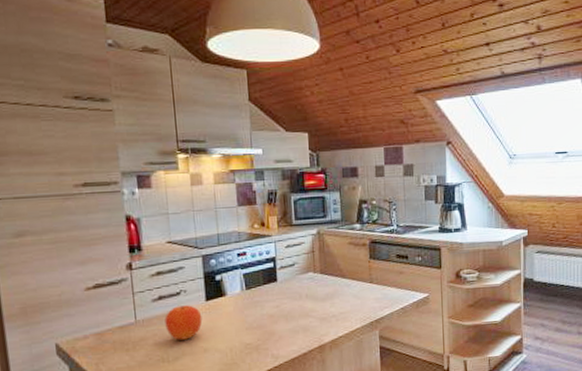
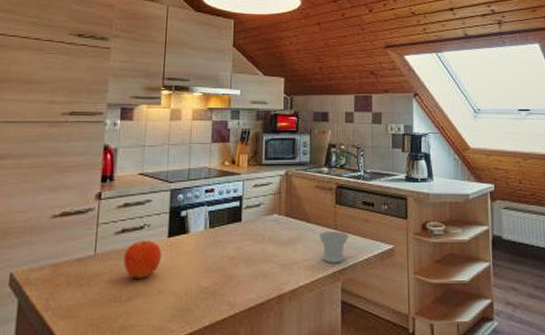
cup: none [354,284,384,314] -> present [318,231,349,263]

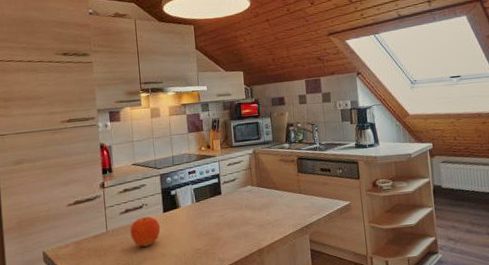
cup: present [318,231,349,263] -> none [286,194,312,221]

